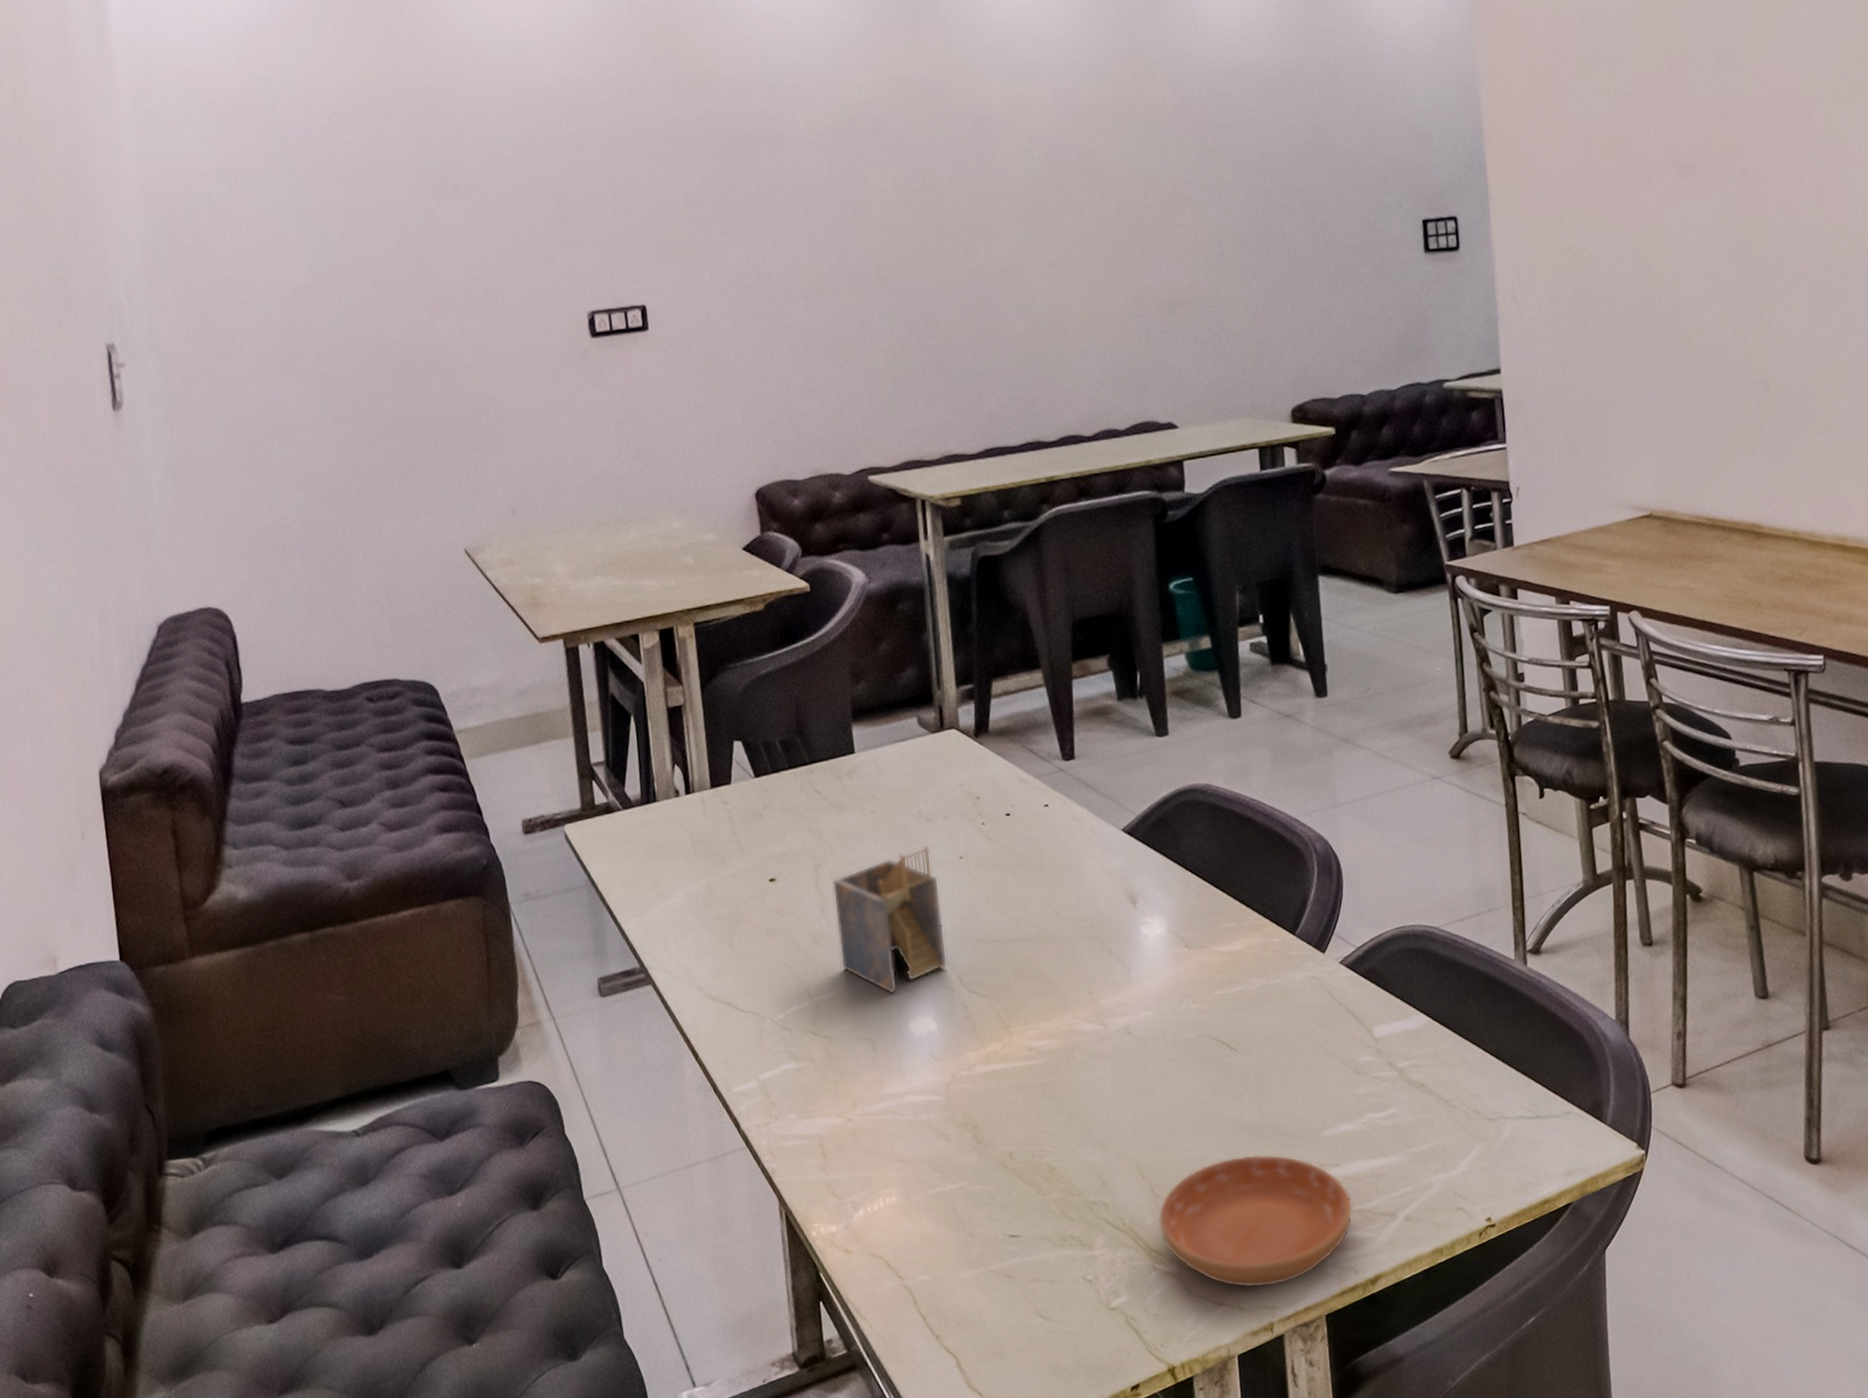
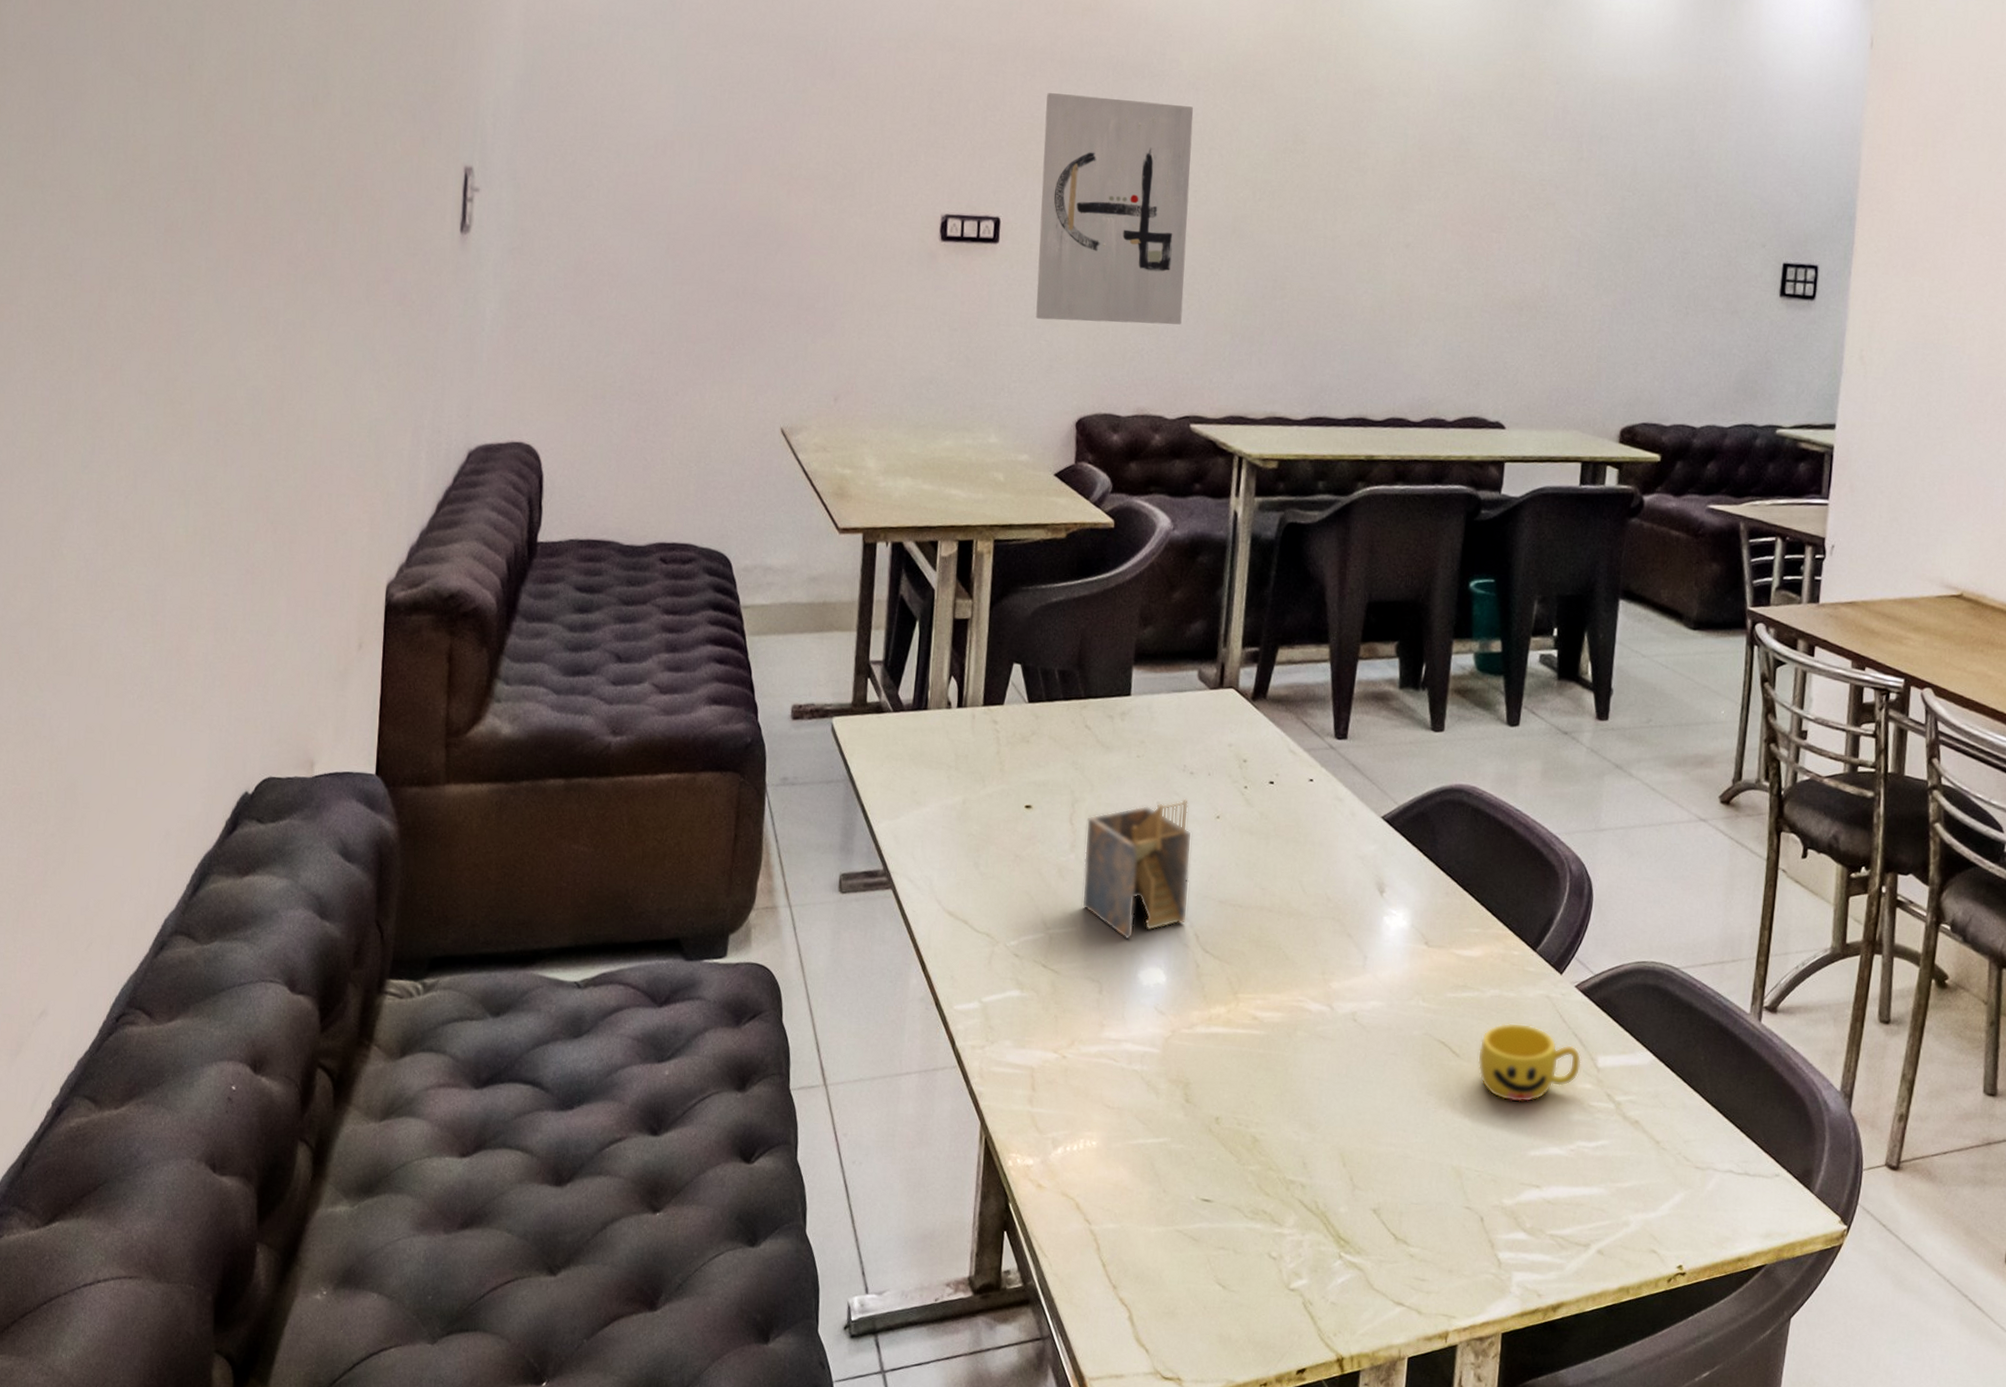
wall art: none [670,164,842,398] -> present [1036,93,1194,325]
saucer: present [1157,1154,1353,1288] -> none [1351,1160,1548,1296]
cup: none [1255,1007,1359,1087] -> present [1477,1022,1582,1103]

